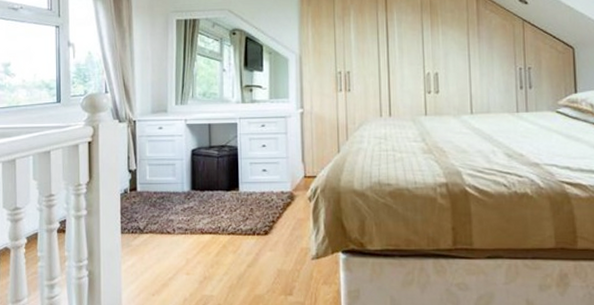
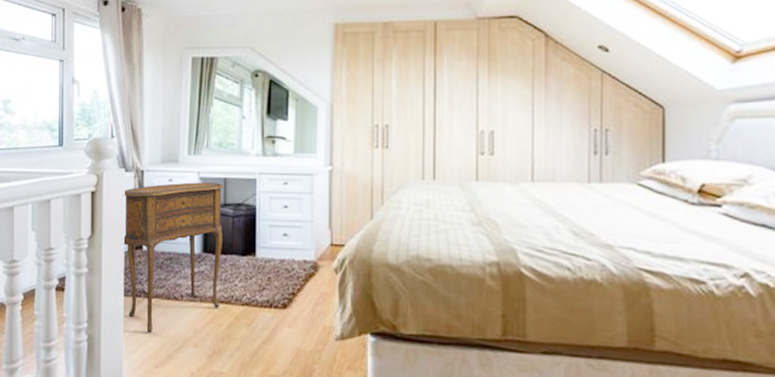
side table: none [117,128,209,265] -> present [122,182,224,333]

